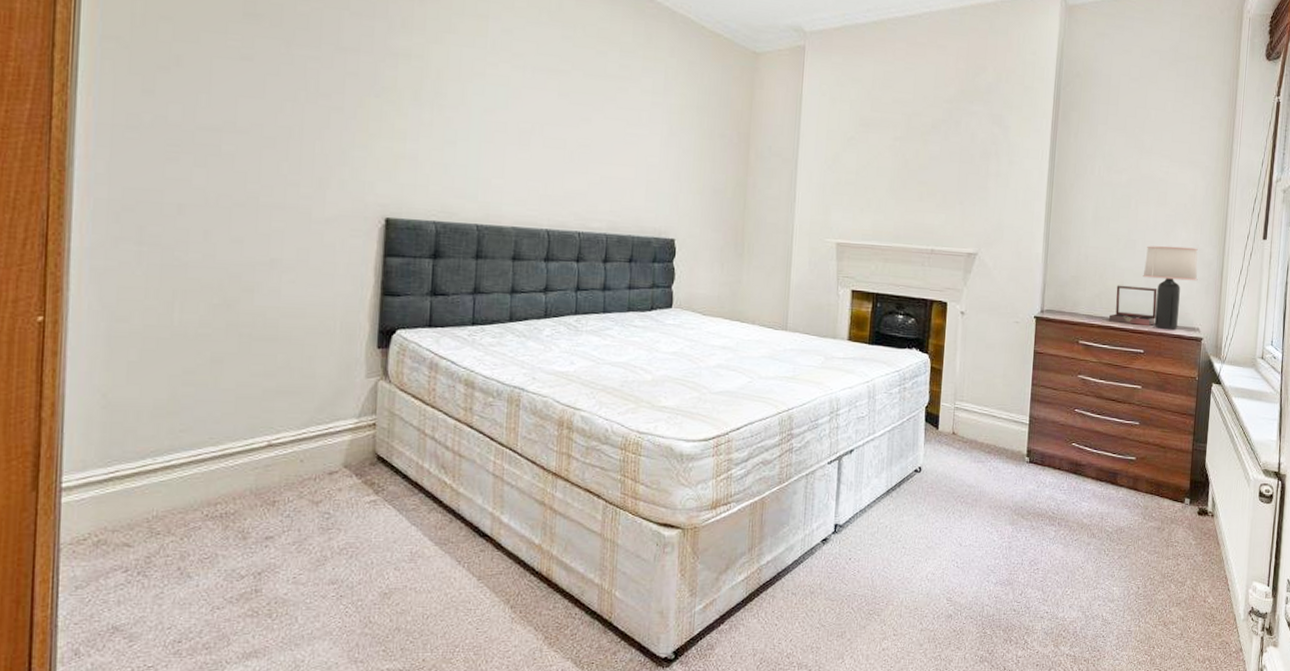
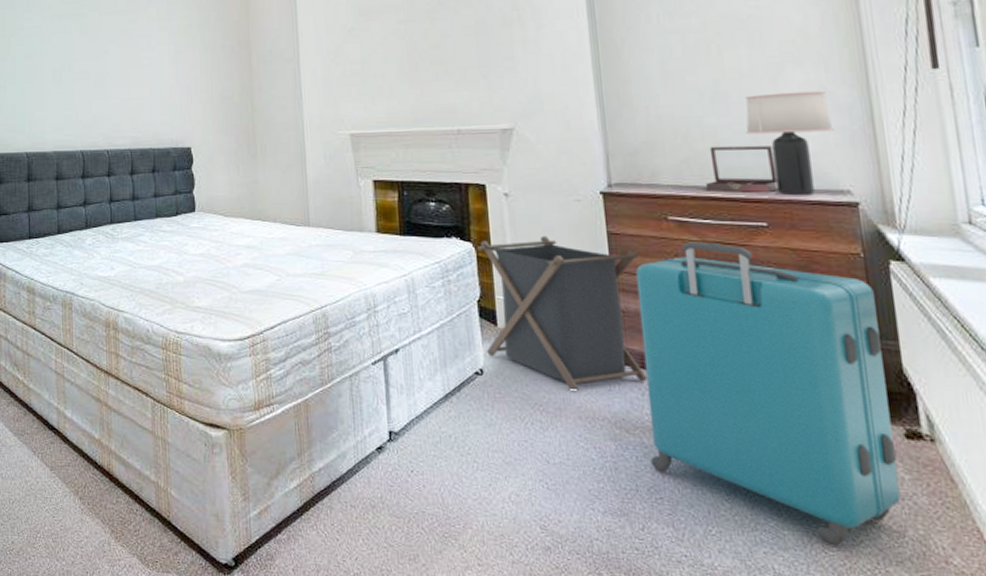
laundry basket: none [927,351,1054,486] -> present [477,235,648,392]
suitcase: none [1035,362,1199,596] -> present [635,242,901,547]

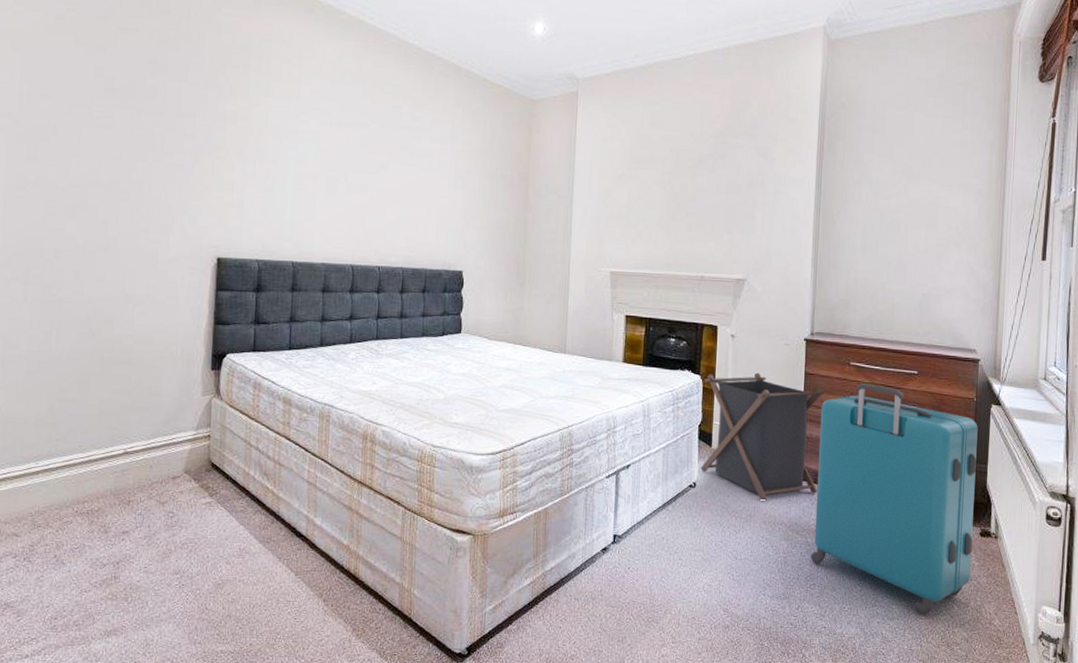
jewelry box: present [706,145,778,193] -> none [881,307,930,348]
table lamp: present [745,91,834,196] -> none [914,268,973,352]

